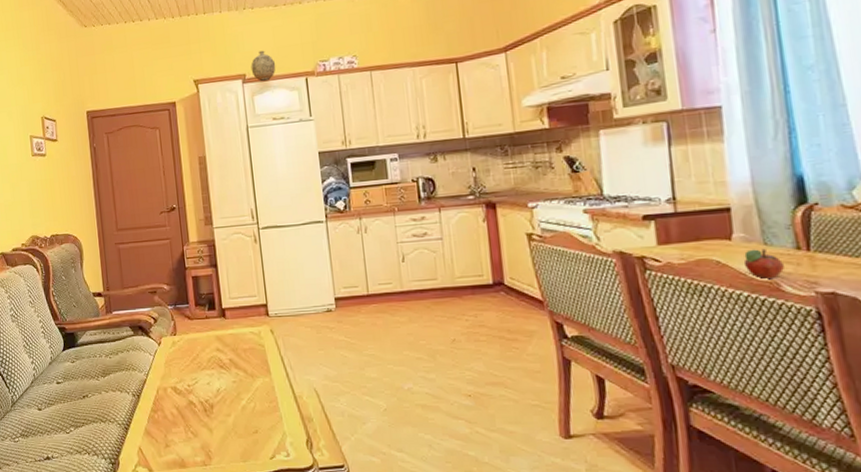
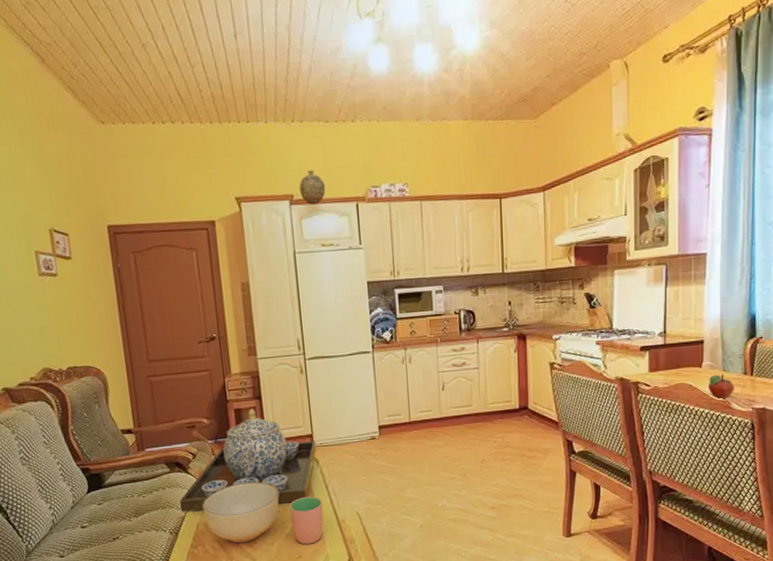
tea set: none [141,276,272,375] -> present [179,409,317,512]
bowl: none [162,349,235,412] -> present [202,481,280,544]
cup: none [245,368,281,419] -> present [289,496,324,545]

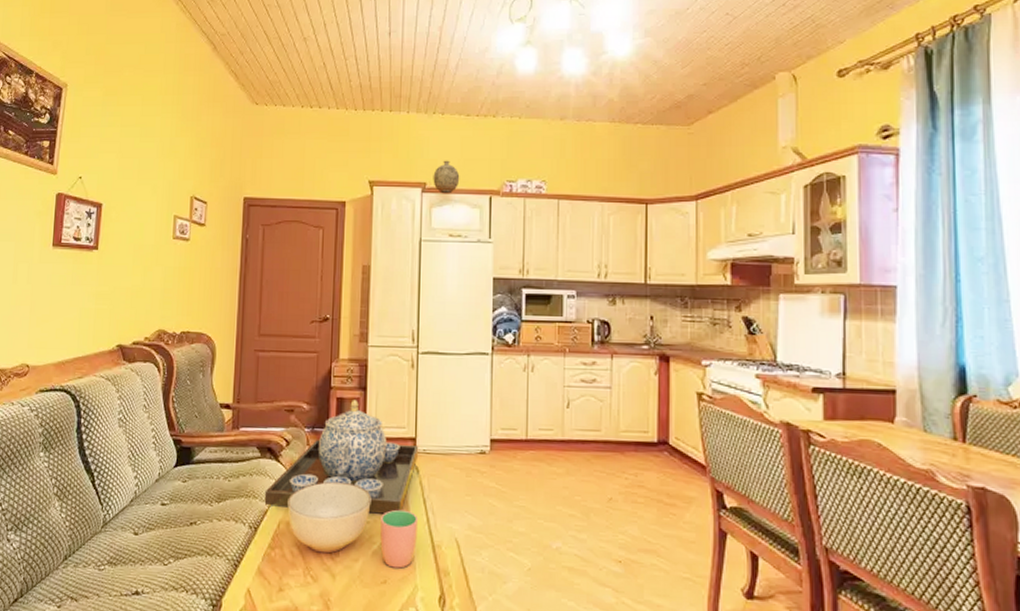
fruit: present [708,374,735,399] -> none [903,435,942,467]

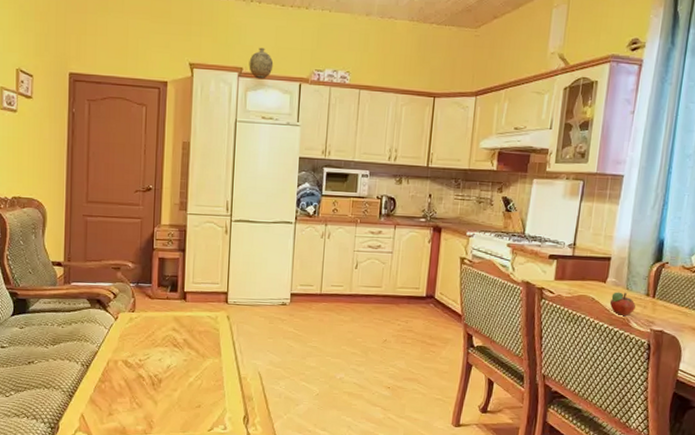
tea set: present [264,400,419,514] -> none [94,260,230,354]
bowl: present [287,481,371,554] -> none [115,327,189,385]
cup: present [380,509,419,569] -> none [195,349,229,396]
fruit: none [903,435,942,467] -> present [609,292,636,316]

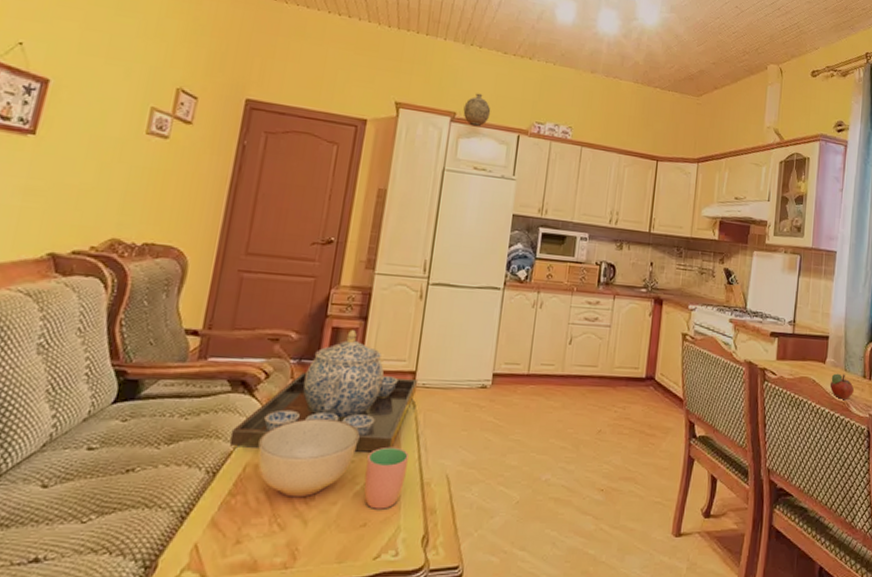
tea set: none [94,260,230,354] -> present [229,330,418,452]
bowl: none [115,327,189,385] -> present [257,417,360,498]
cup: none [195,349,229,396] -> present [363,446,410,509]

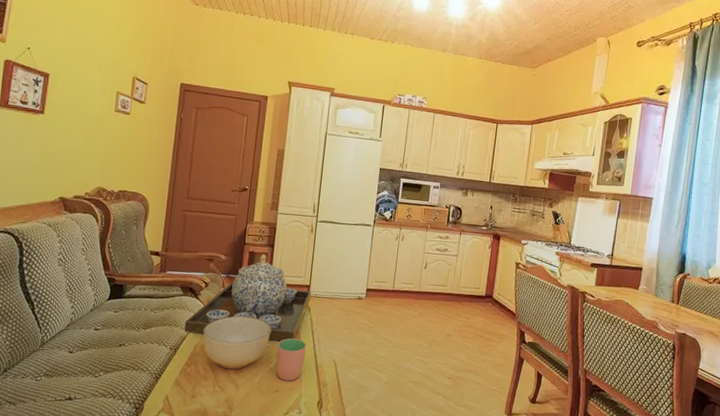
decorative vase: present [463,93,491,127] -> none [340,72,362,100]
fruit: present [829,373,855,399] -> none [641,298,663,319]

